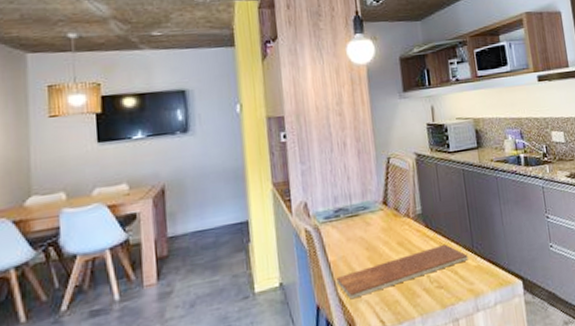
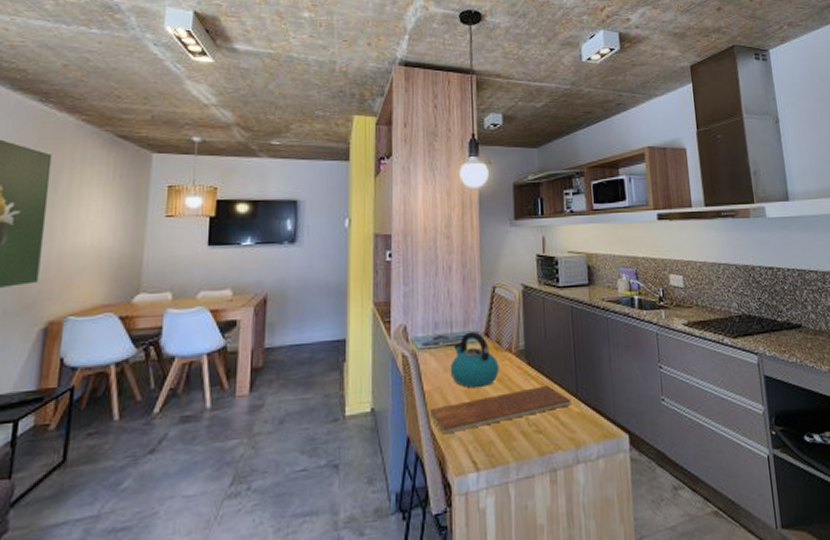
kettle: none [352,201,400,254] -> present [450,331,500,389]

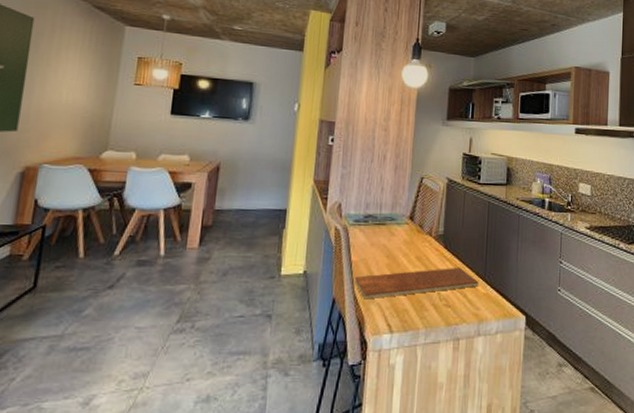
kettle: present [450,331,500,389] -> none [376,214,420,263]

